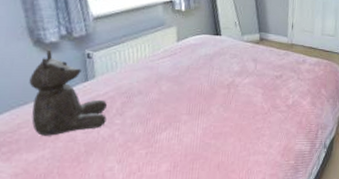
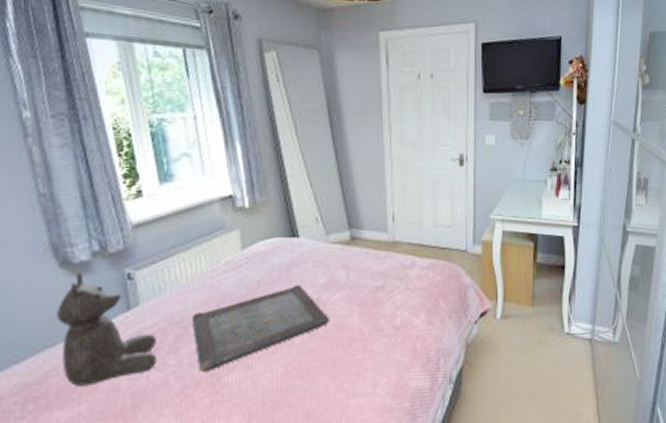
serving tray: none [135,70,240,131] -> present [191,284,330,373]

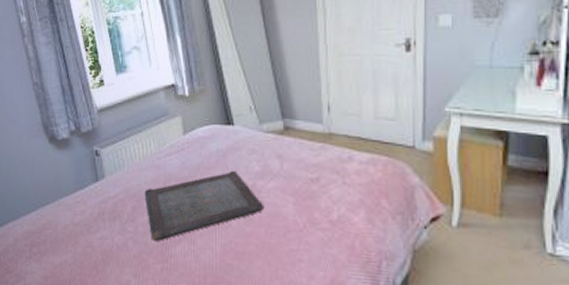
teddy bear: present [56,271,157,387] -> none [49,146,119,240]

